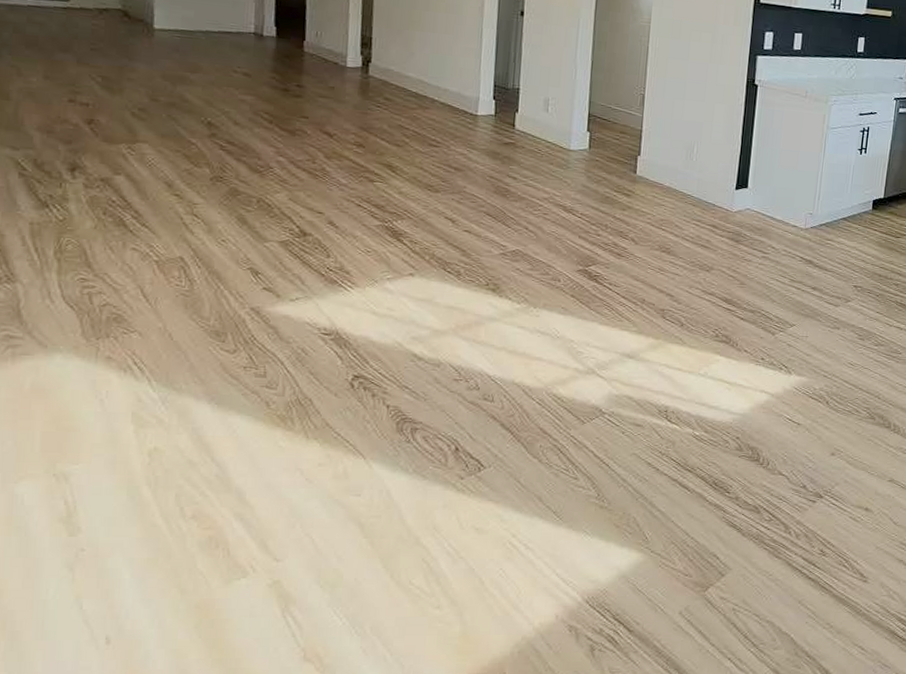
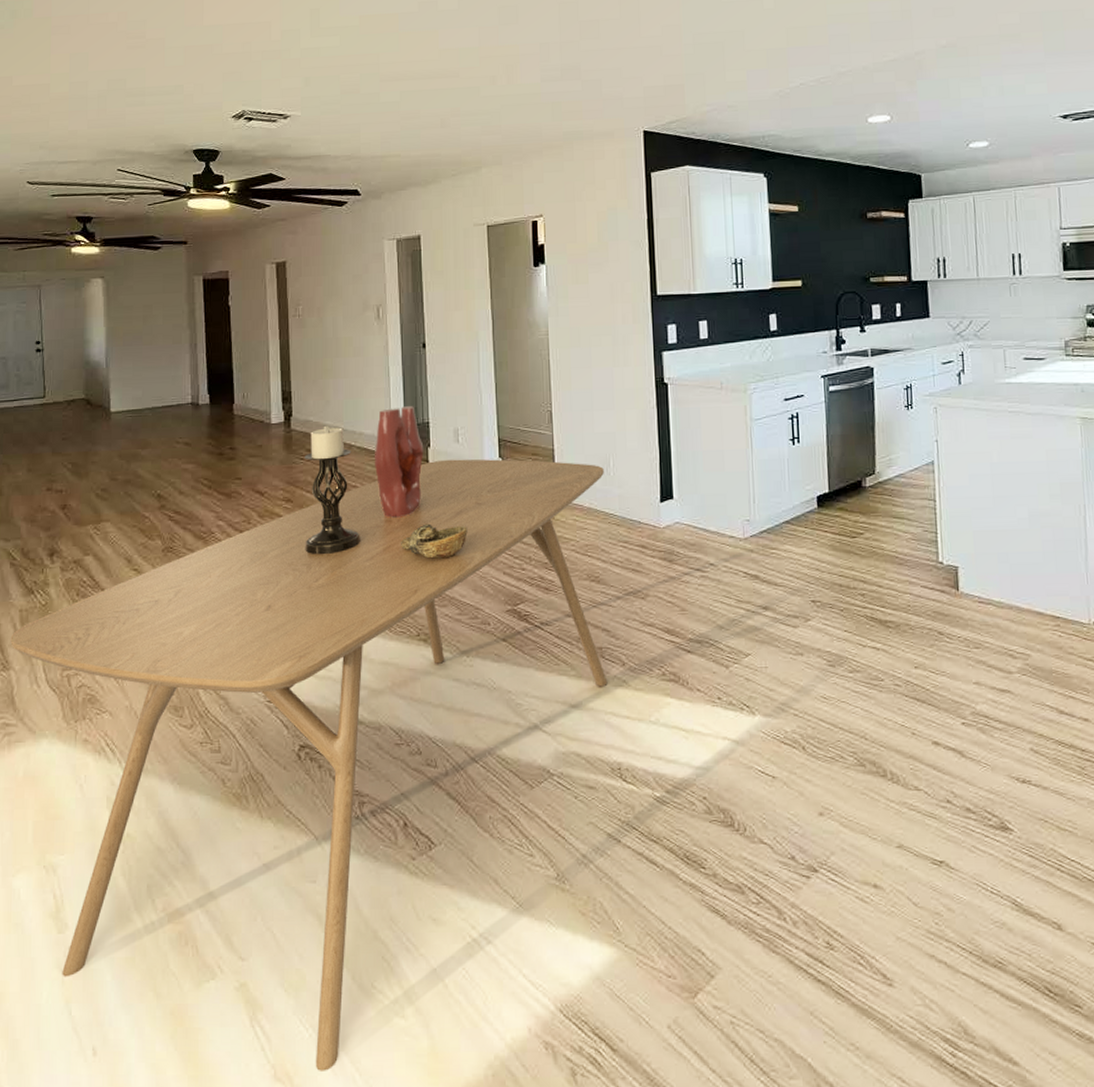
dining table: none [17,126,687,652] -> present [10,459,608,1071]
candle holder: none [374,77,436,203] -> present [304,425,360,555]
pottery vessel: none [457,69,512,176] -> present [374,406,424,518]
decorative bowl: none [478,184,548,218] -> present [401,523,468,559]

